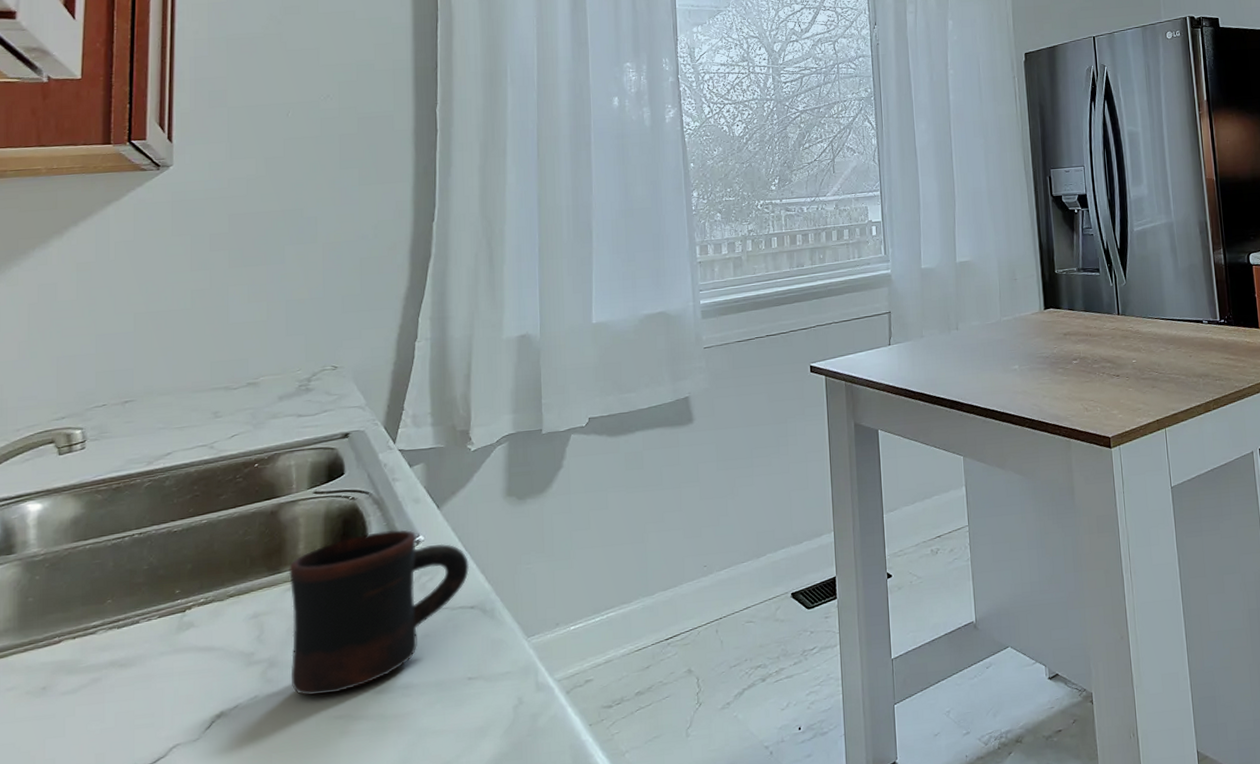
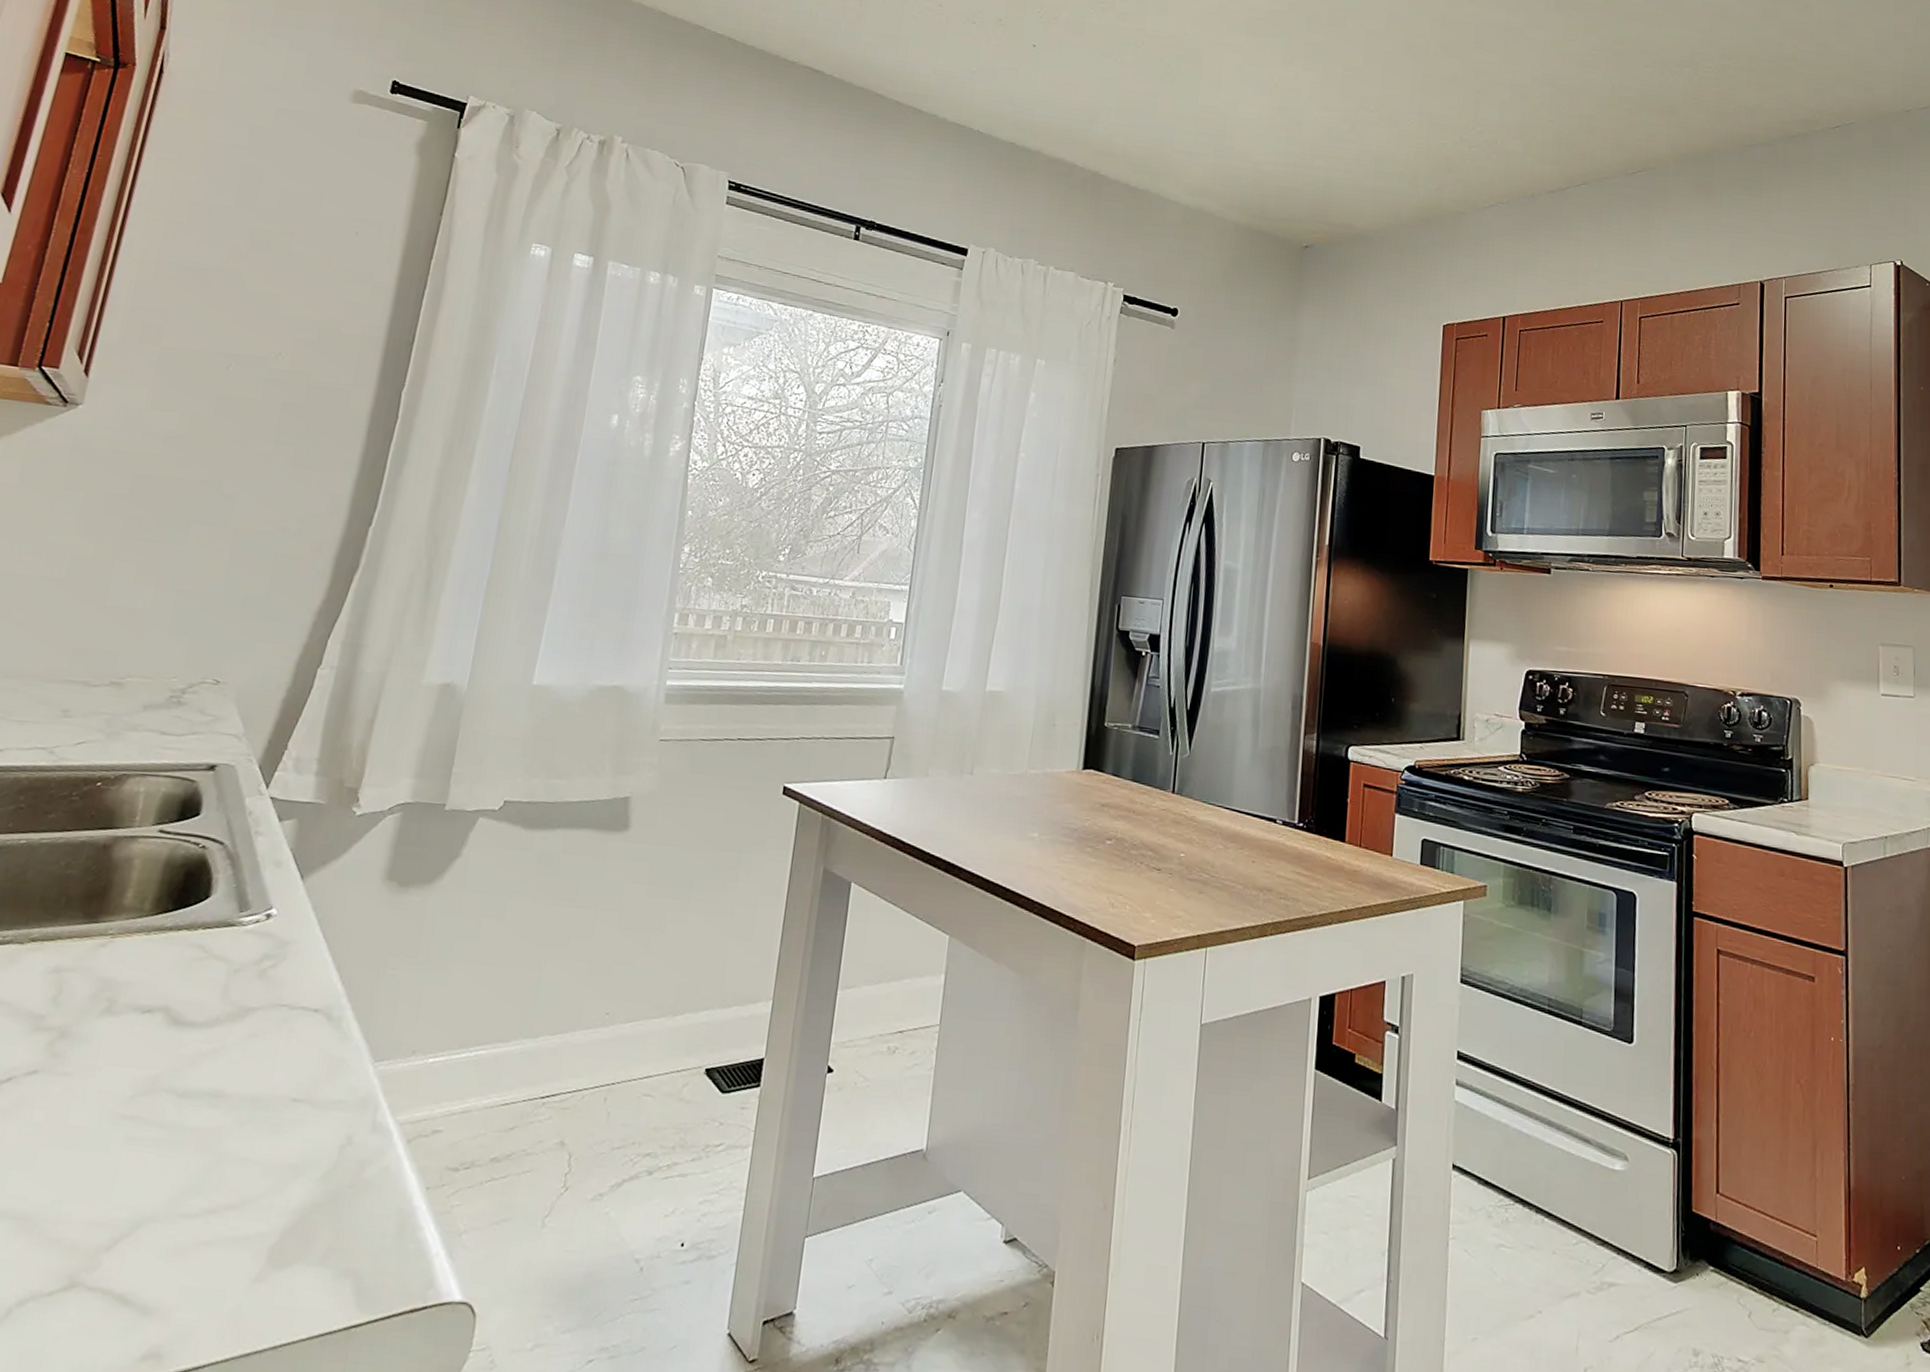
mug: present [289,529,470,696] -> none [80,893,324,1086]

